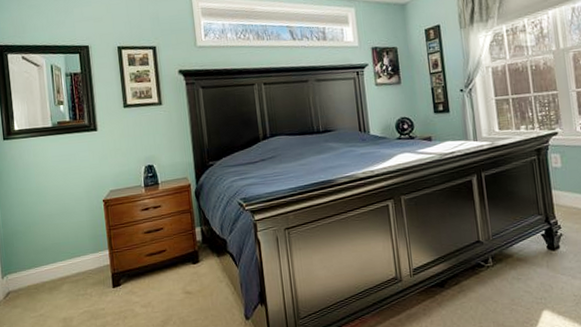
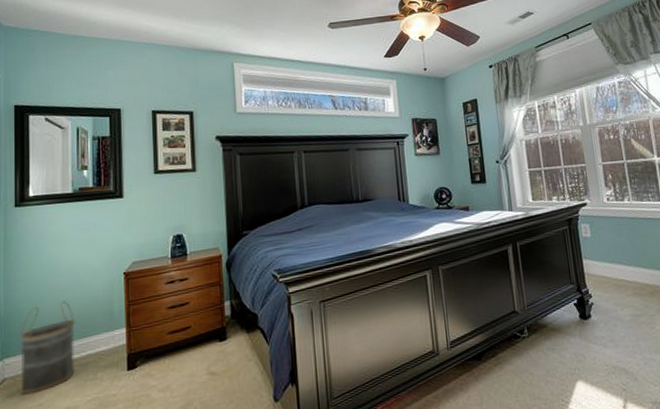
basket: none [18,225,68,305] -> present [20,301,76,394]

